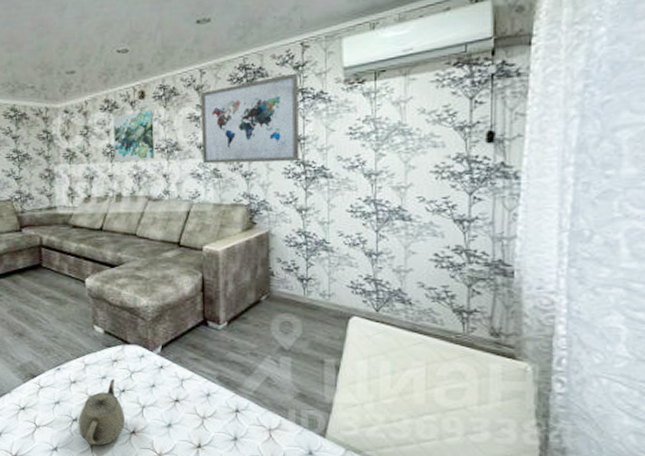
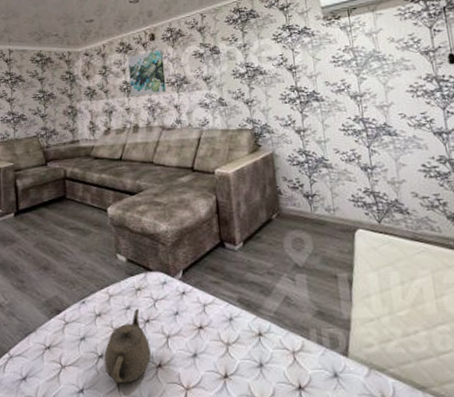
wall art: present [201,73,299,164] -> none [203,13,293,94]

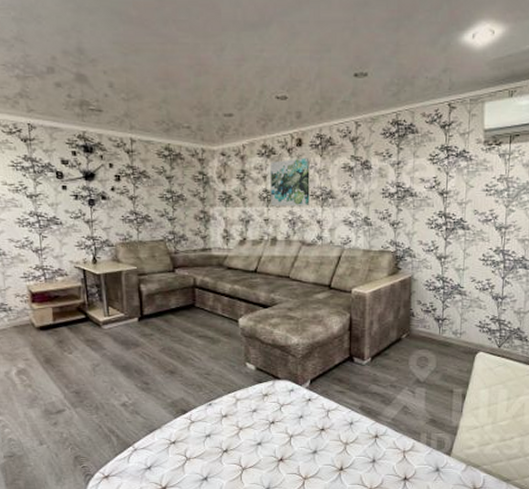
teapot: present [104,308,151,384] -> none [228,411,273,473]

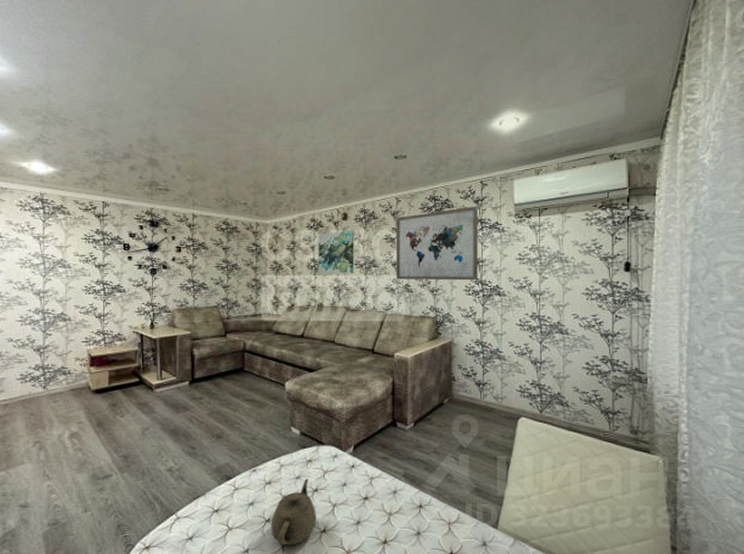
teapot: none [228,411,273,473] -> present [270,478,316,546]
wall art: none [355,131,444,214] -> present [396,206,478,281]

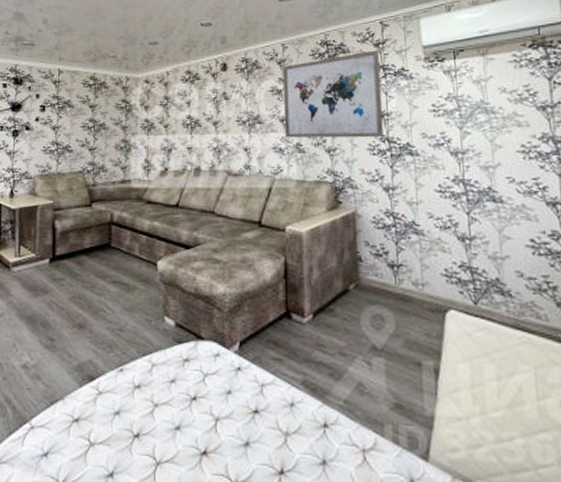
teapot: present [270,478,316,546] -> none [140,382,195,471]
wall art: present [318,230,354,275] -> none [194,82,236,134]

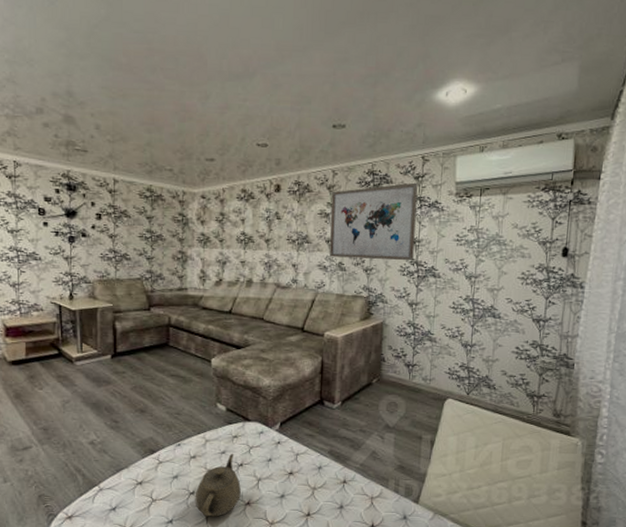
teapot: none [140,382,195,471] -> present [195,453,241,517]

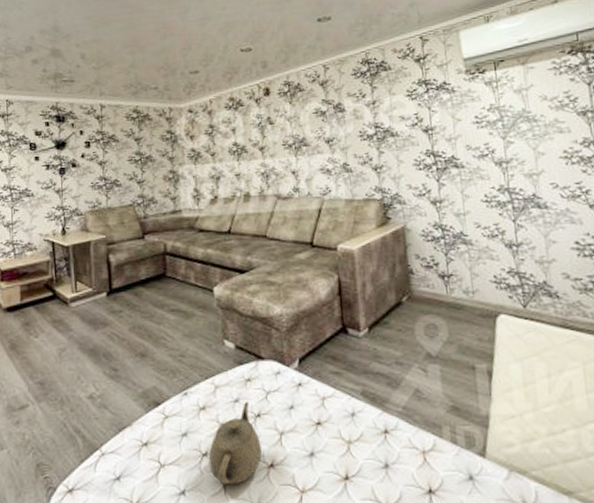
wall art: present [330,182,418,261] -> none [326,65,429,159]

